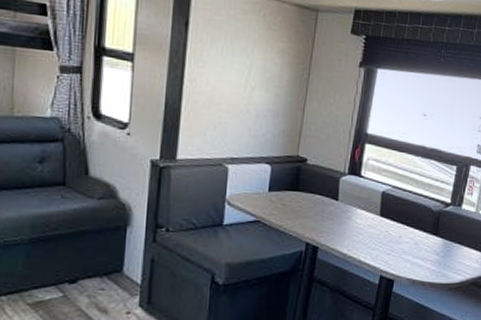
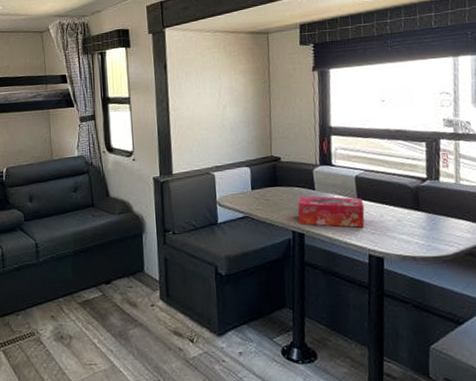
tissue box: none [314,205,385,247] -> present [297,195,365,228]

